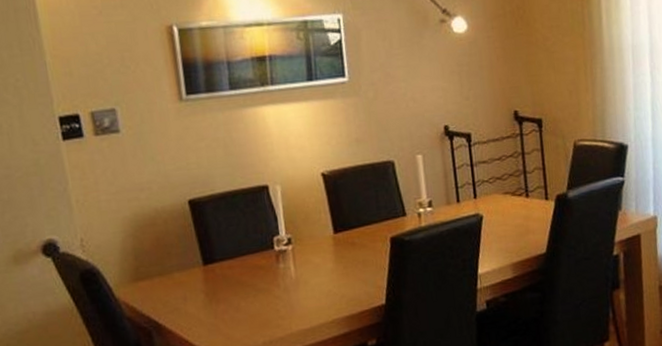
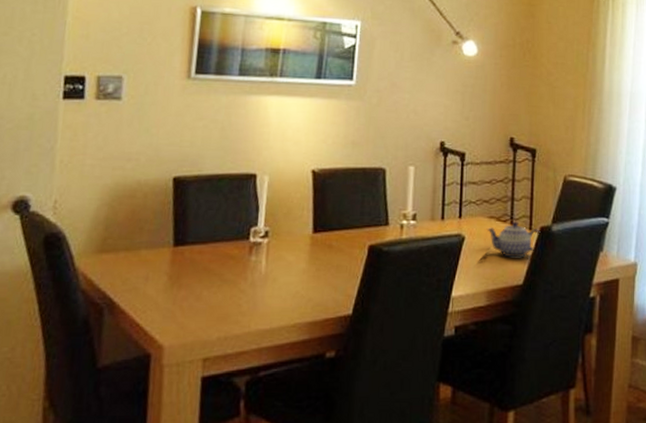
teapot: none [503,193,557,229] -> present [486,221,541,258]

